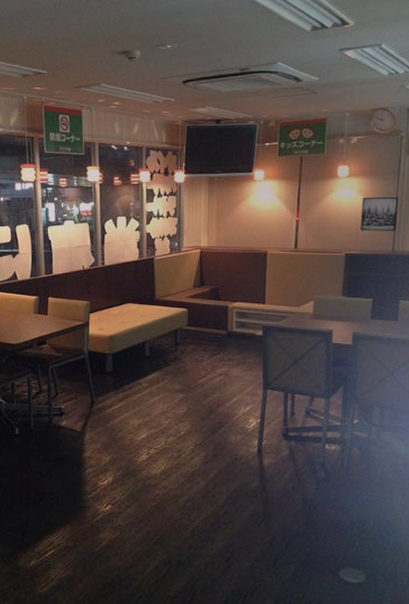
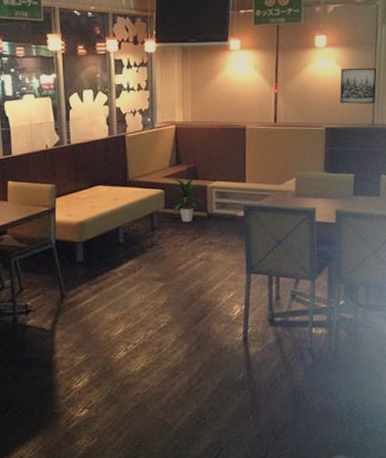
indoor plant: none [196,297,224,339] -> present [172,176,204,222]

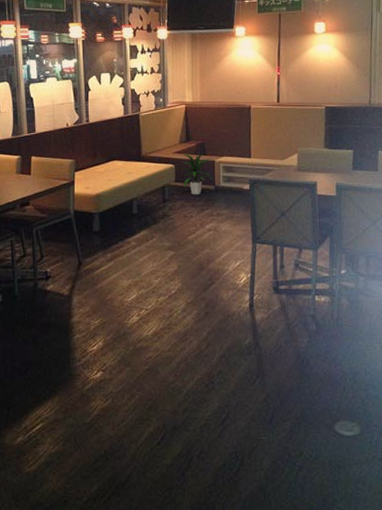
wall art: present [340,68,377,104] -> none [338,52,373,85]

